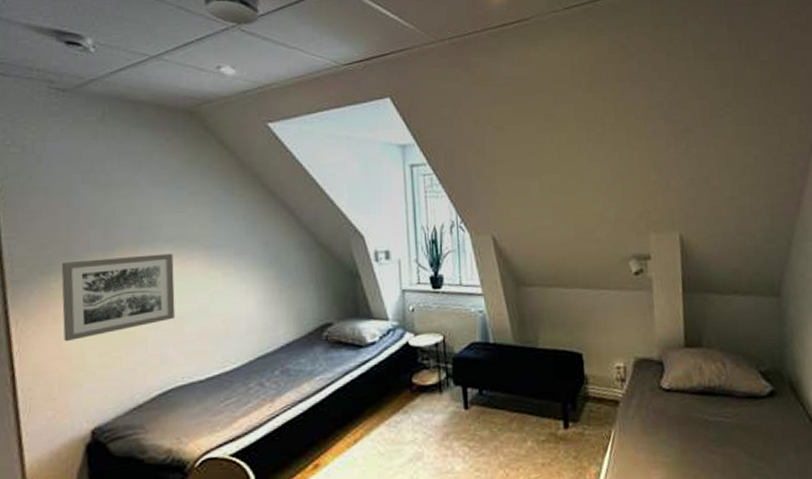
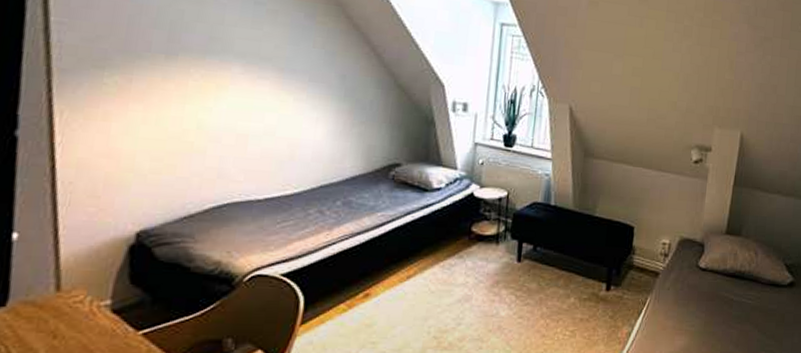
wall art: present [61,253,175,342] -> none [113,59,243,142]

